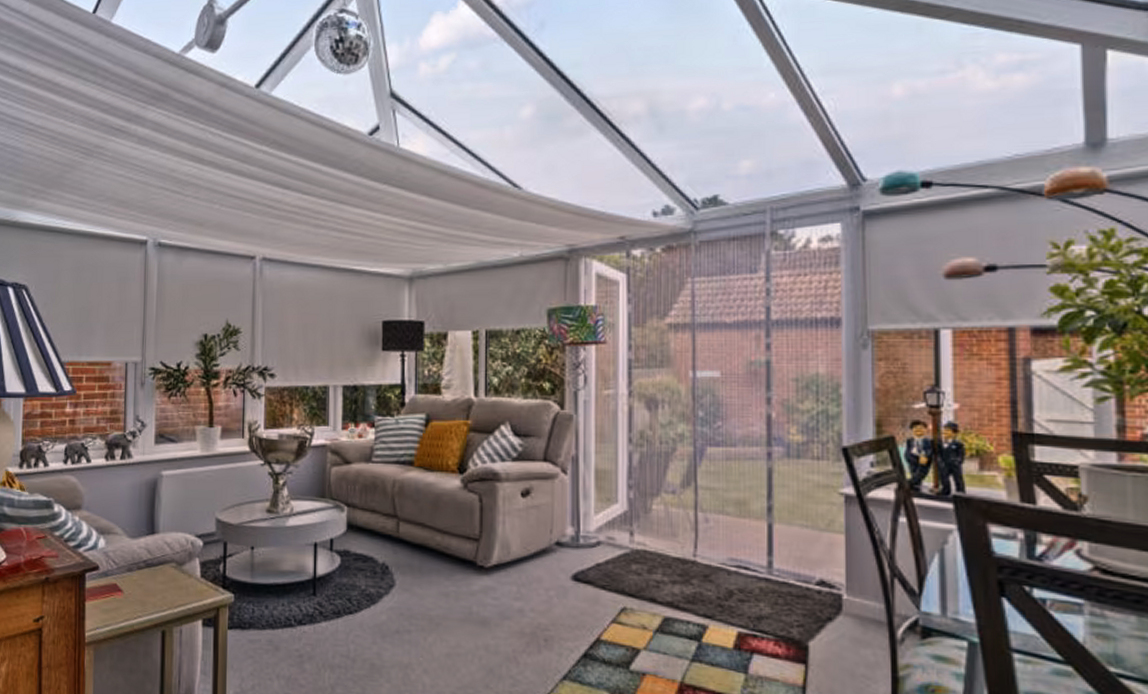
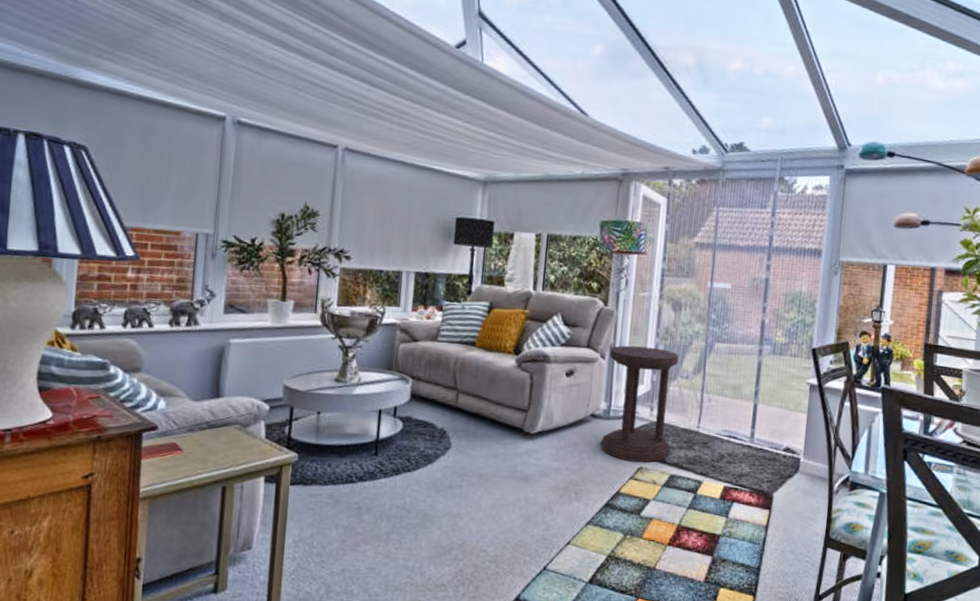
side table: none [571,456,660,602] -> present [601,345,679,463]

